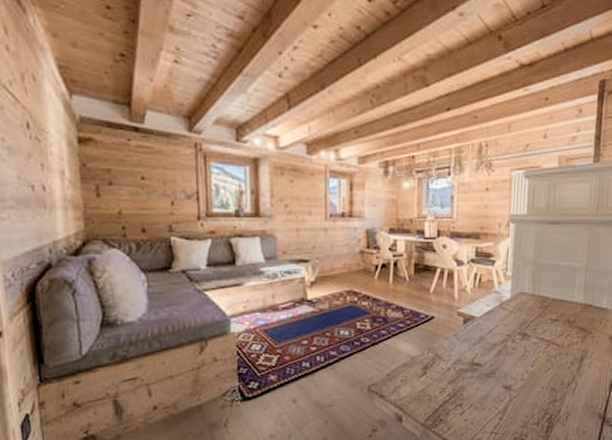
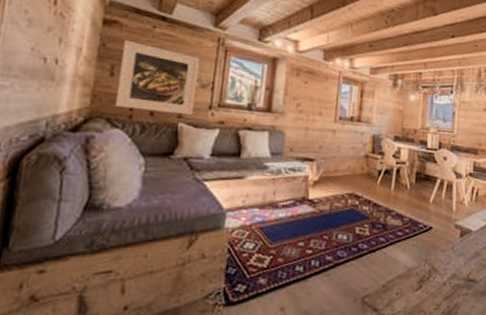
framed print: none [102,157,183,229] -> present [114,39,200,116]

